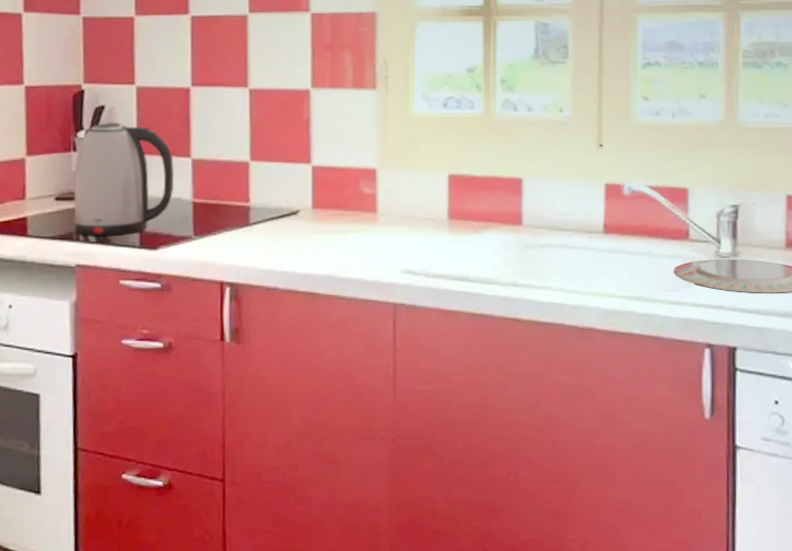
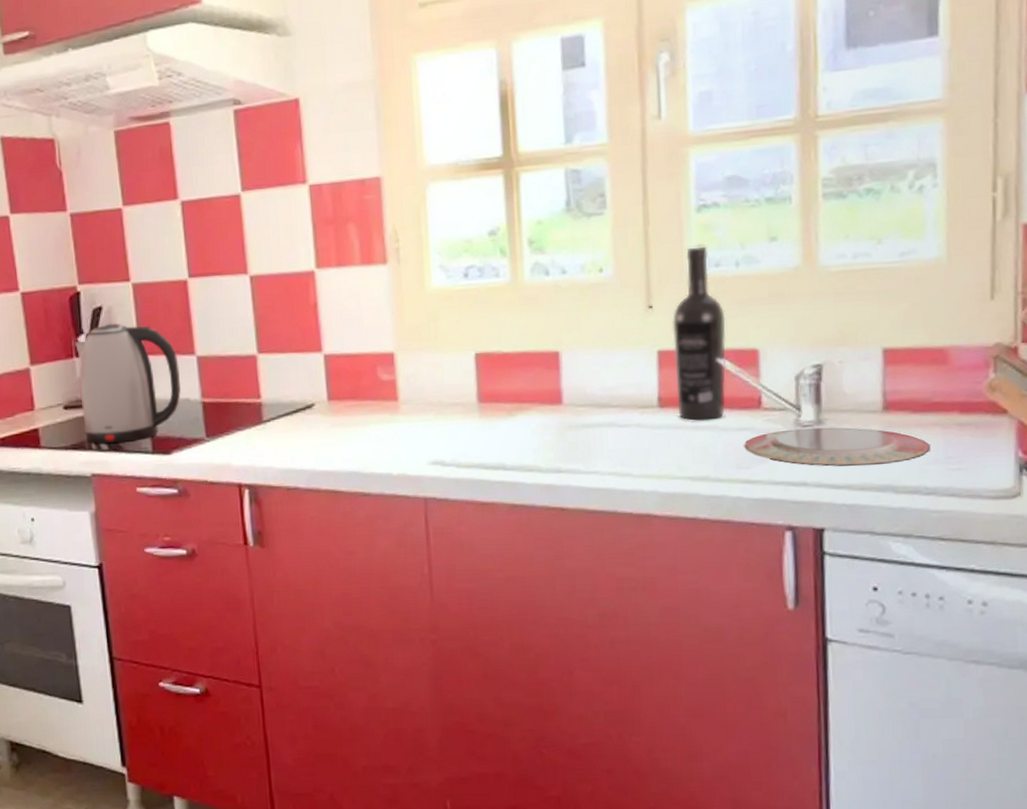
wine bottle: none [618,97,662,247] -> present [672,246,727,421]

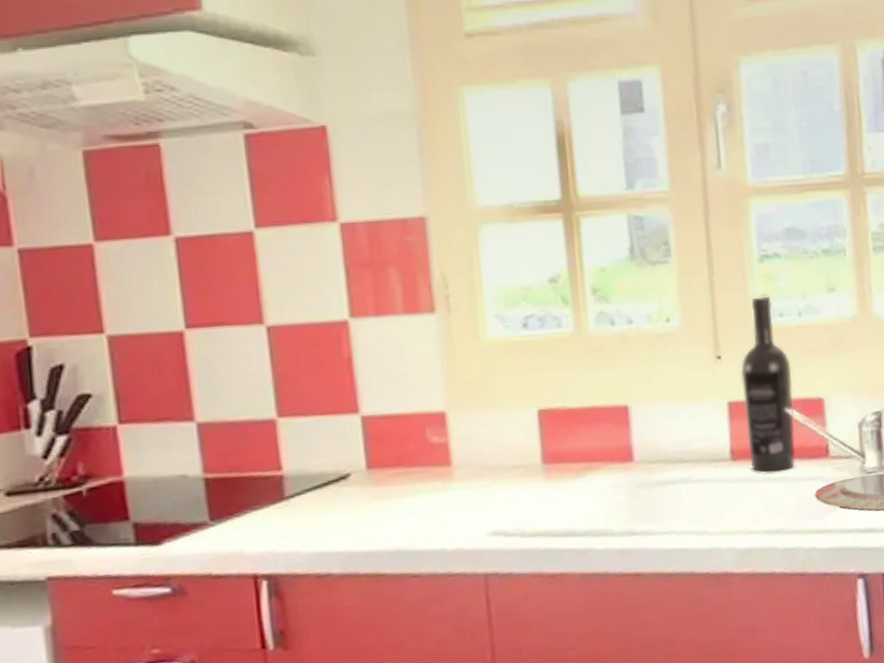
kettle: present [75,323,181,444] -> none [24,384,175,539]

